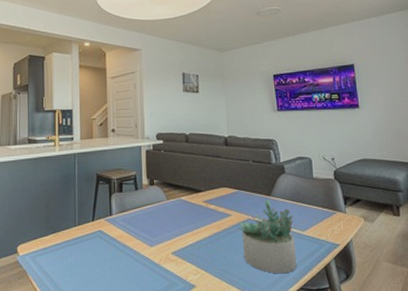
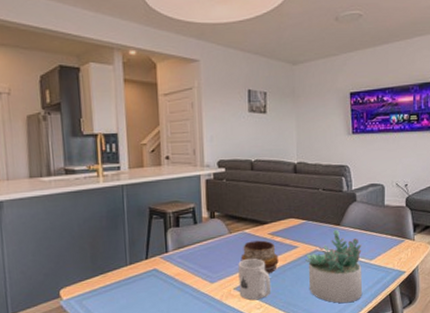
mug: none [175,224,207,266] -> present [238,258,272,301]
decorative bowl: none [177,207,213,241] -> present [240,240,279,274]

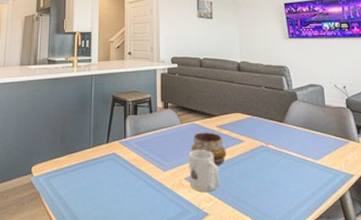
succulent plant: present [304,230,363,303] -> none [251,127,312,204]

